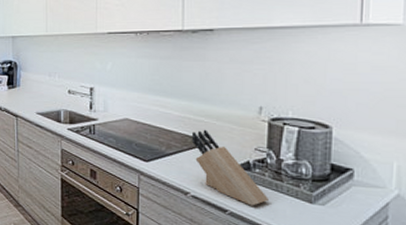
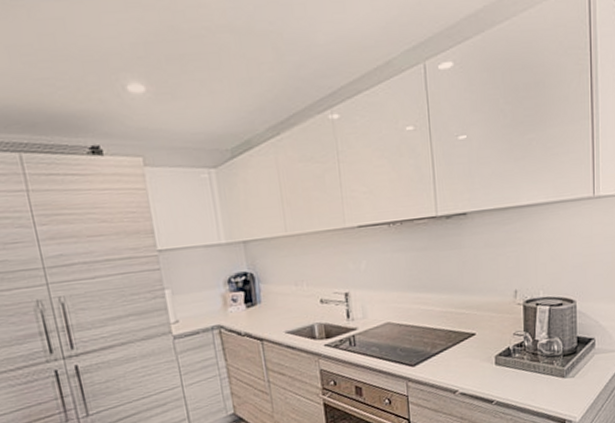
knife block: present [191,129,270,206] -> none [454,321,530,392]

